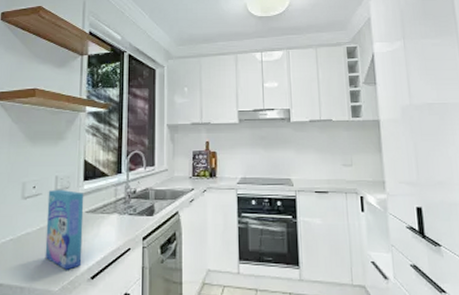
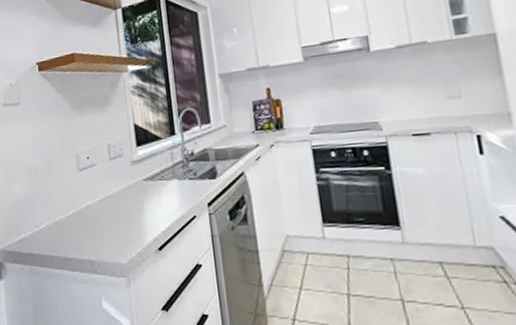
cereal box: present [45,189,84,270] -> none [102,157,147,242]

